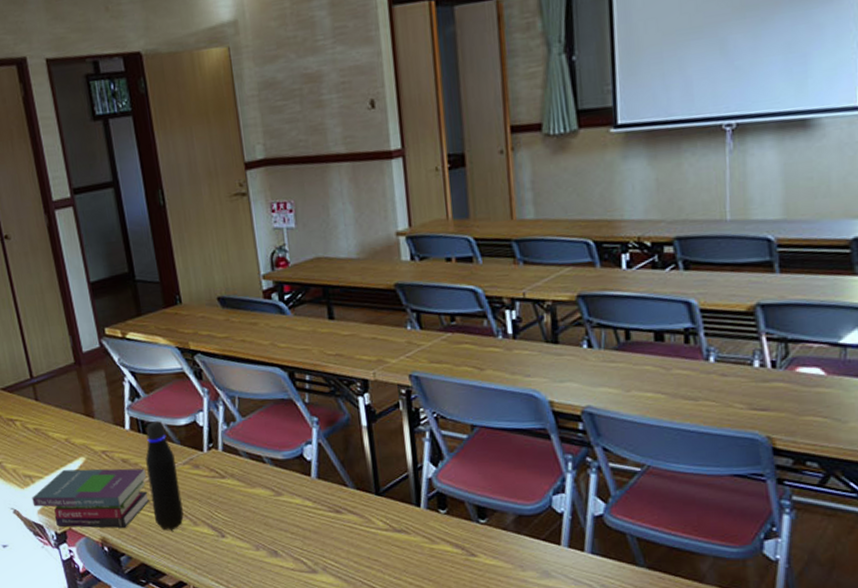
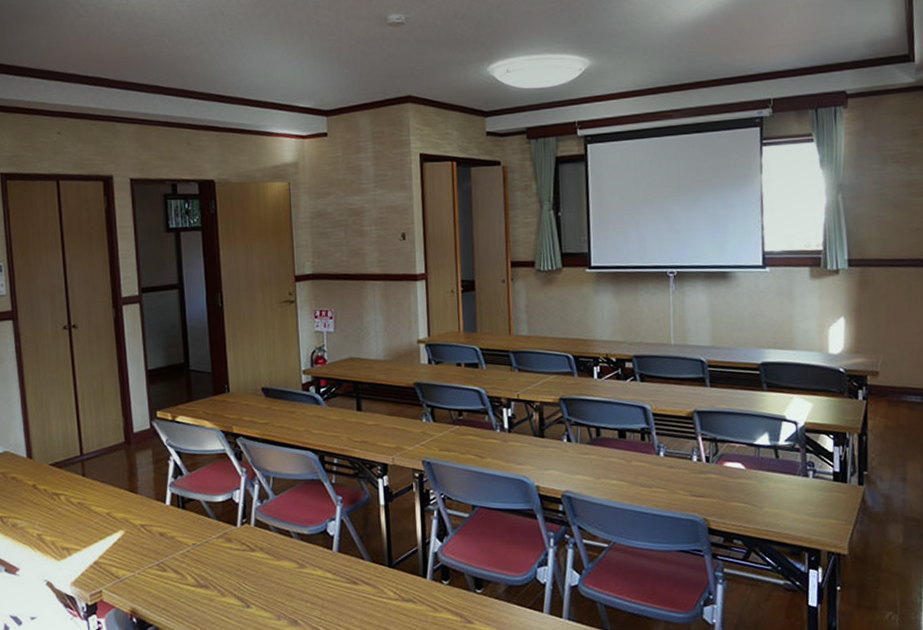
books: present [32,468,149,528] -> none [67,541,182,600]
water bottle: present [145,420,184,531] -> none [182,496,213,602]

